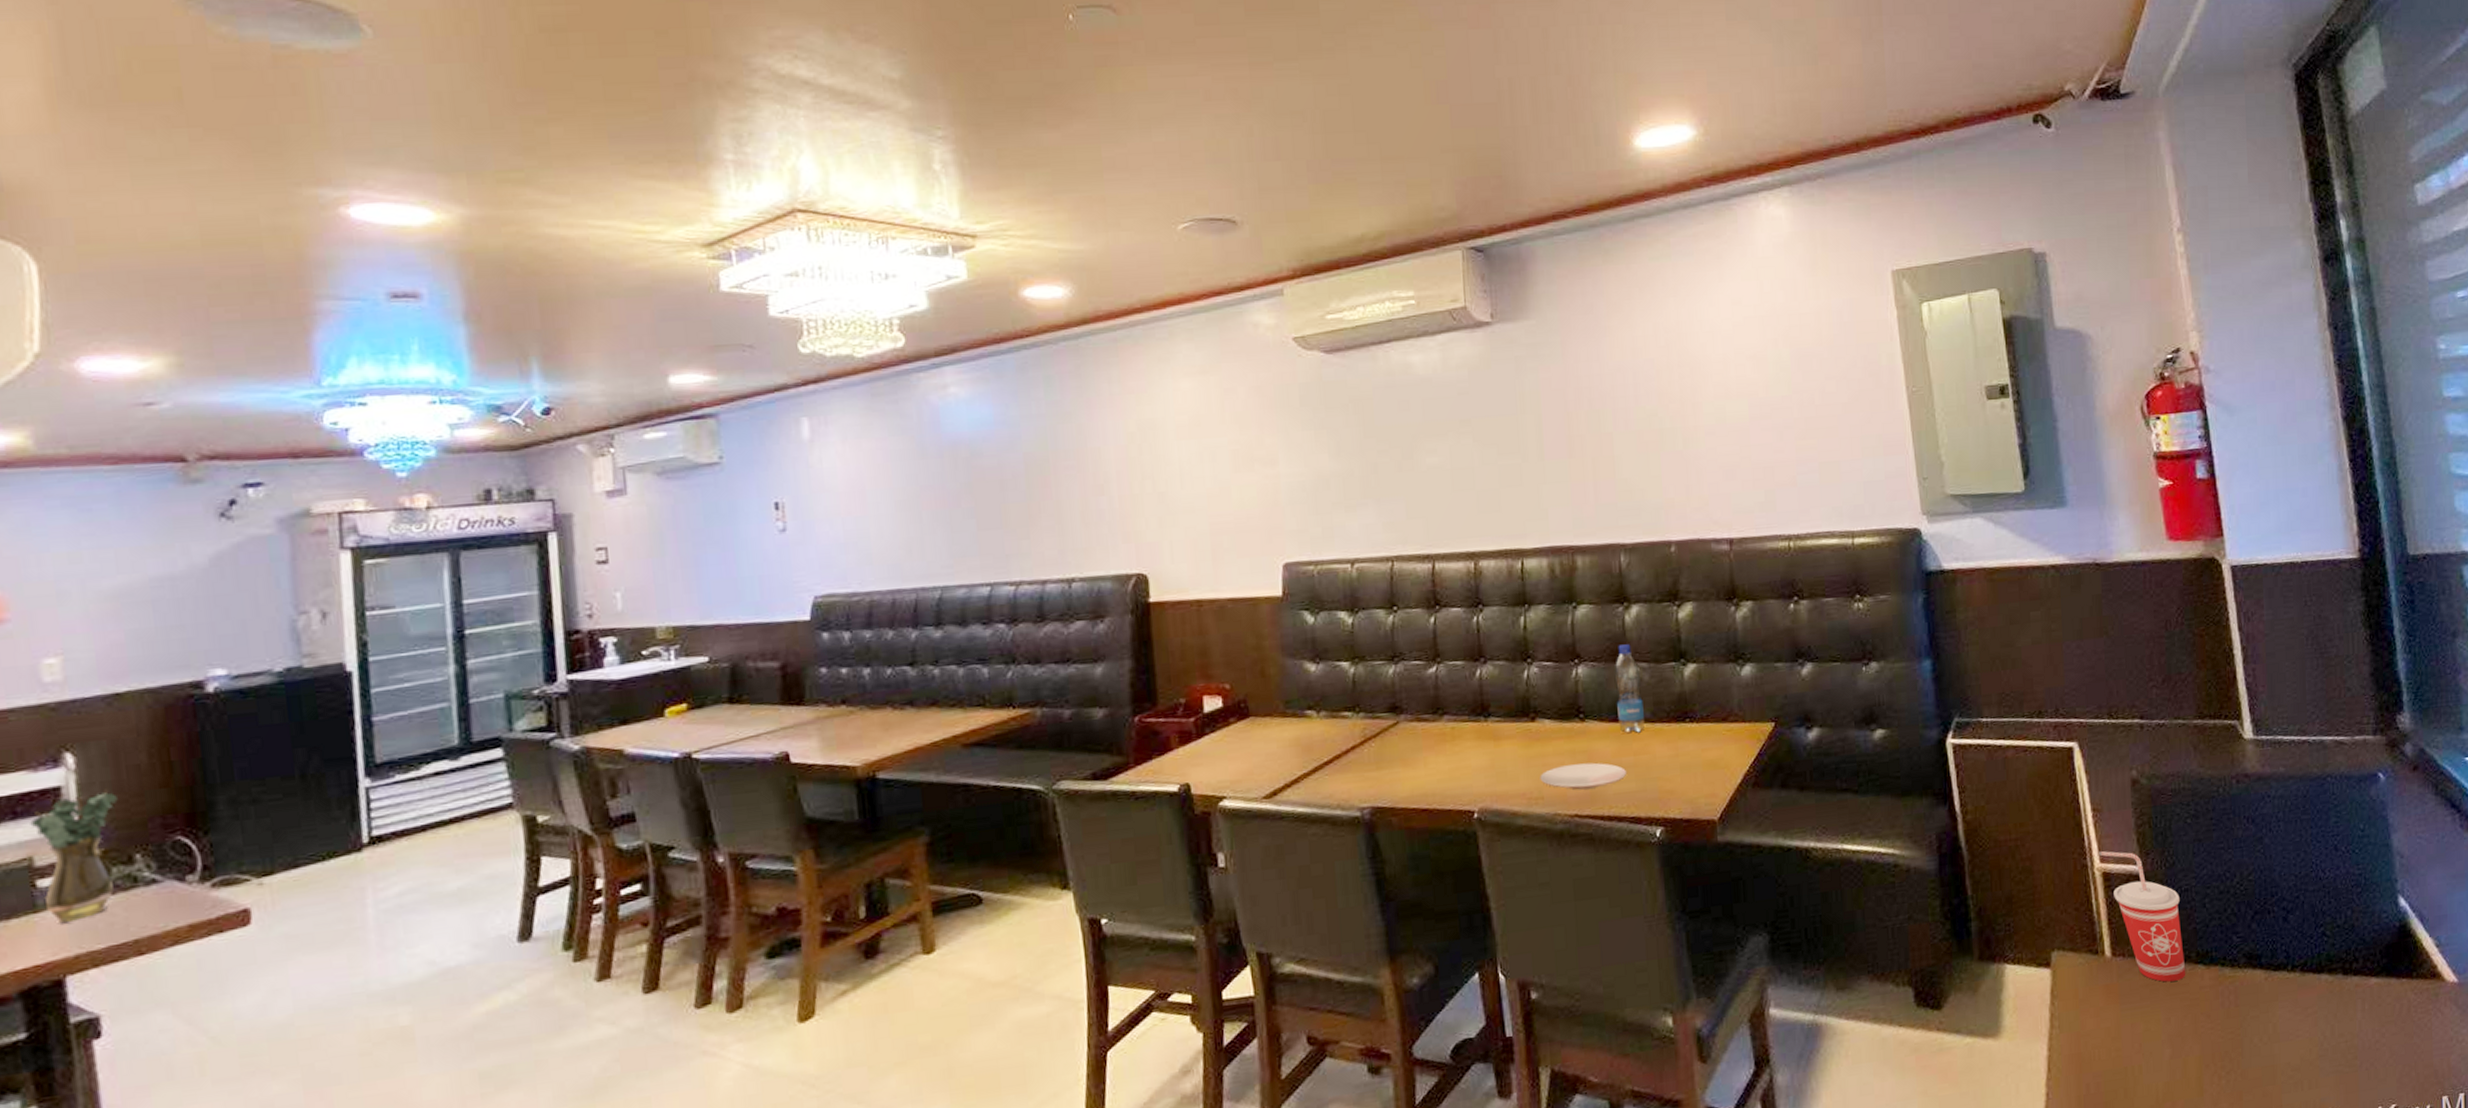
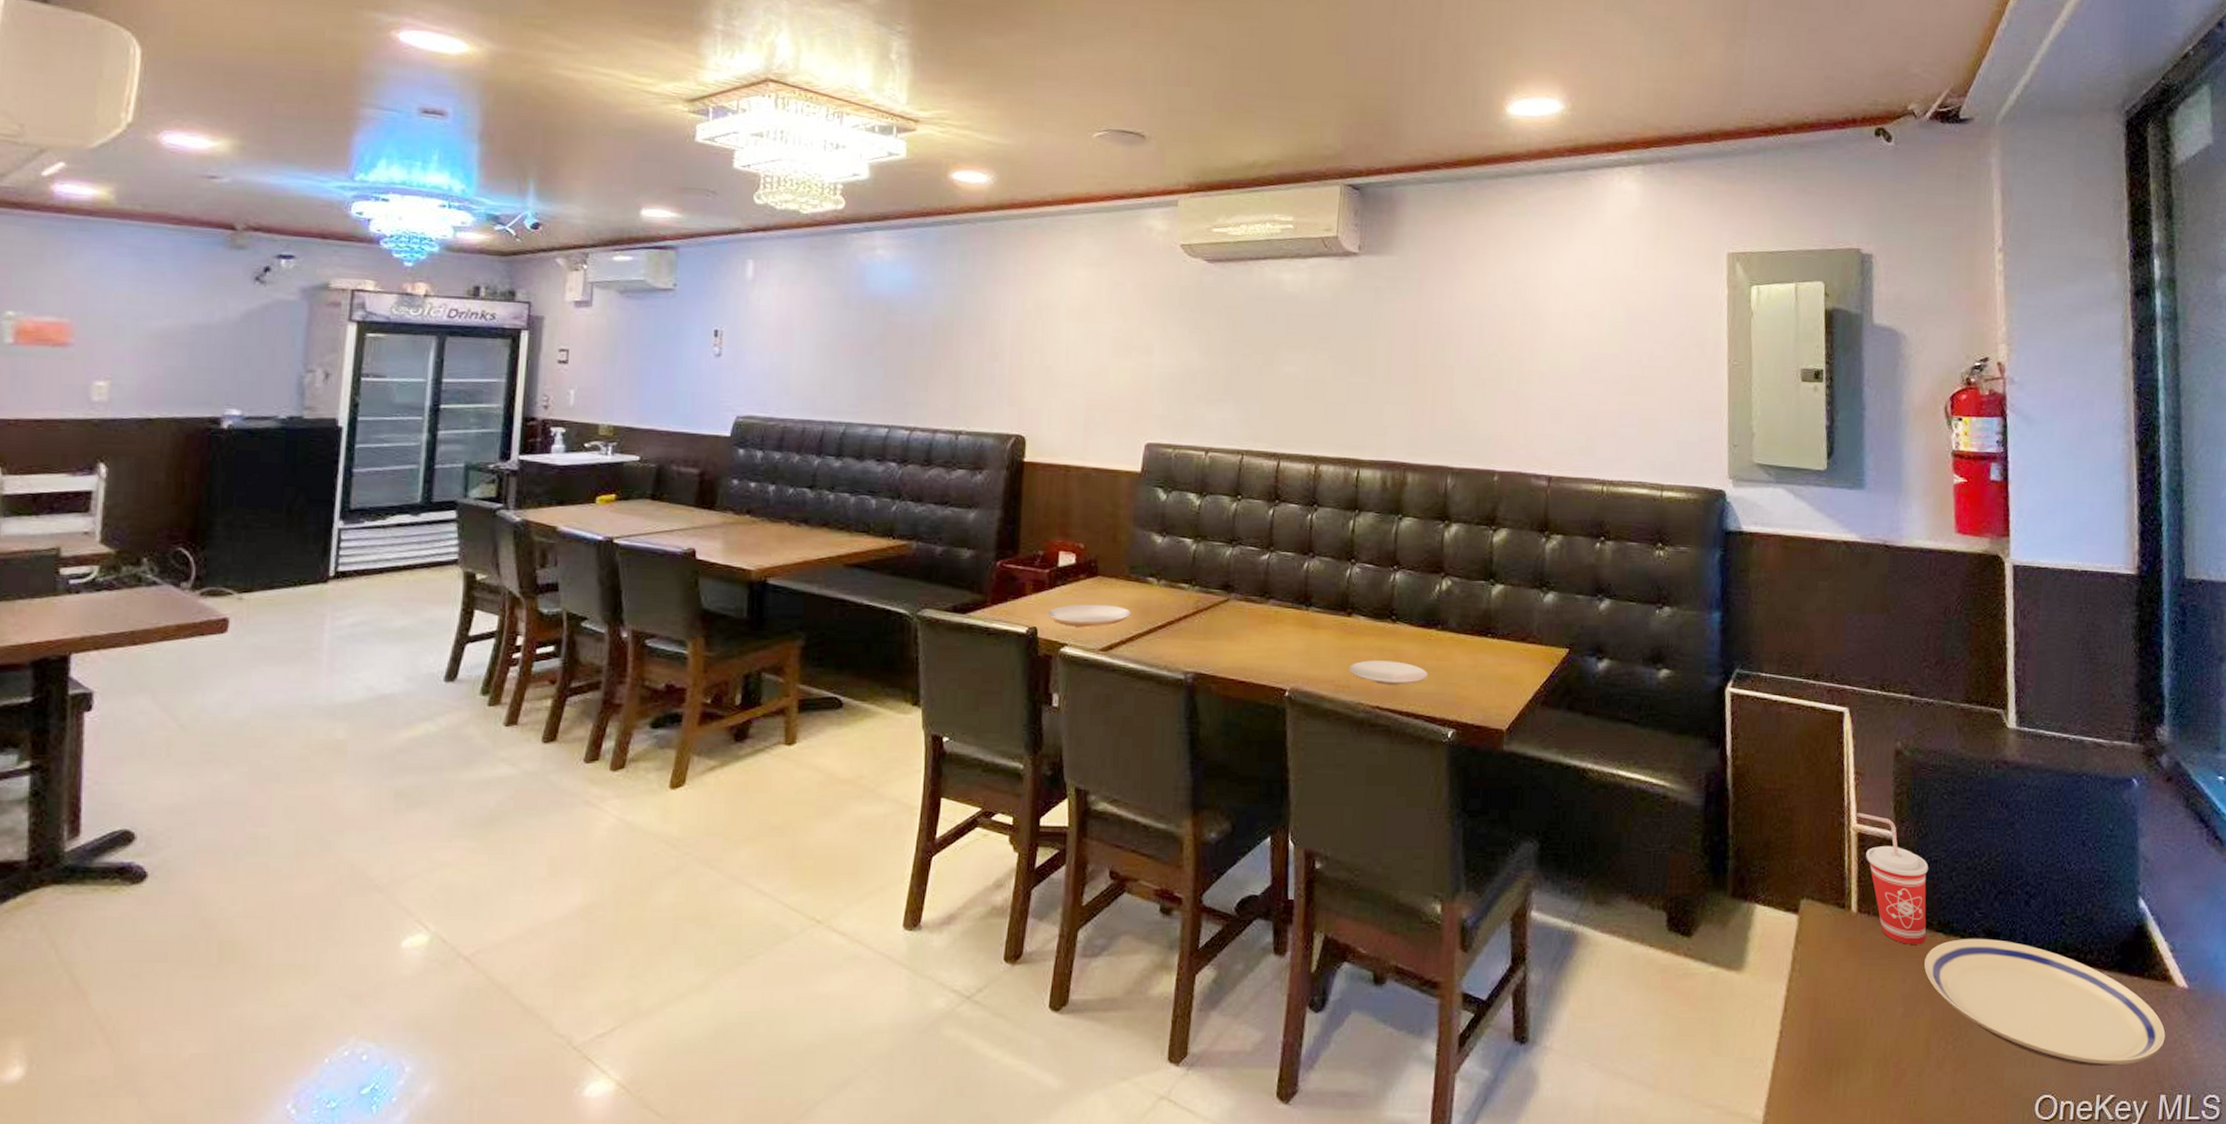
vase: present [30,789,118,923] -> none [63,497,136,607]
plate: none [1199,746,1293,777] -> present [1047,604,1131,627]
bottle: present [1614,644,1646,734] -> none [1426,558,1452,640]
plate: none [2187,962,2441,1080] -> present [1924,938,2166,1066]

